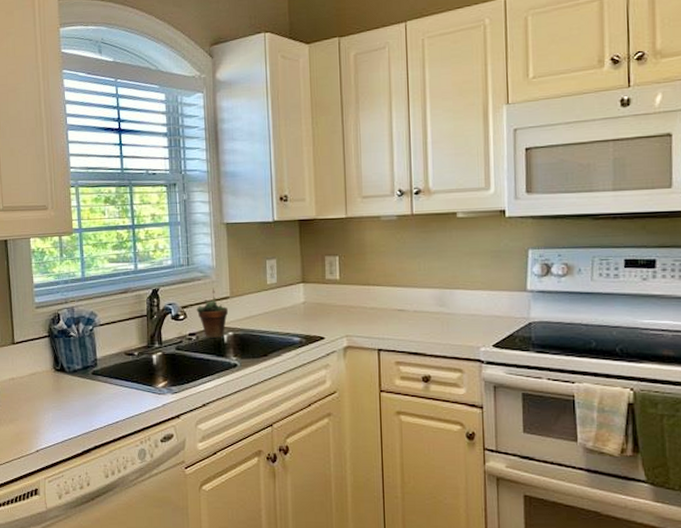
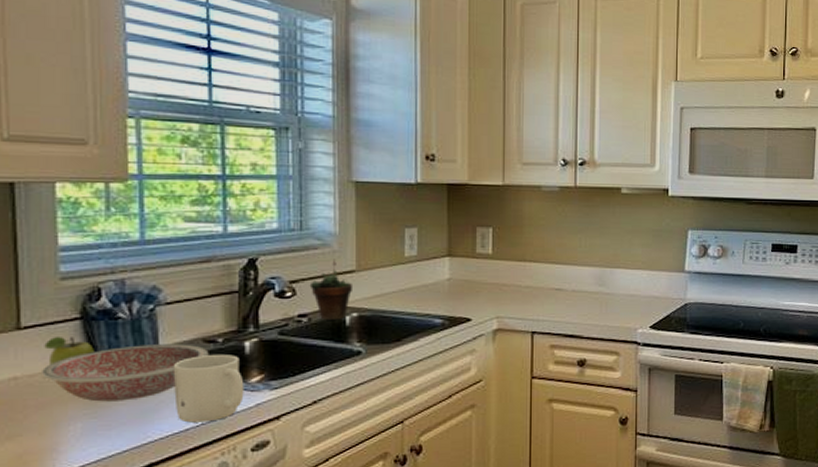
bowl: none [27,356,129,398] -> present [40,344,209,402]
fruit: none [28,349,57,369] -> present [44,335,94,364]
mug: none [106,364,154,417] -> present [173,353,244,423]

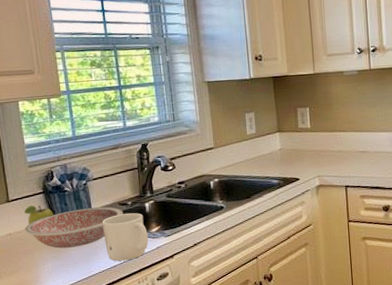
succulent plant: present [309,258,354,320] -> none [183,140,214,185]

